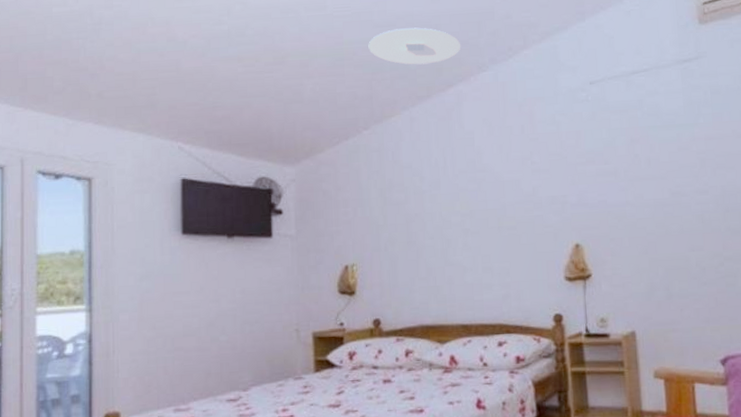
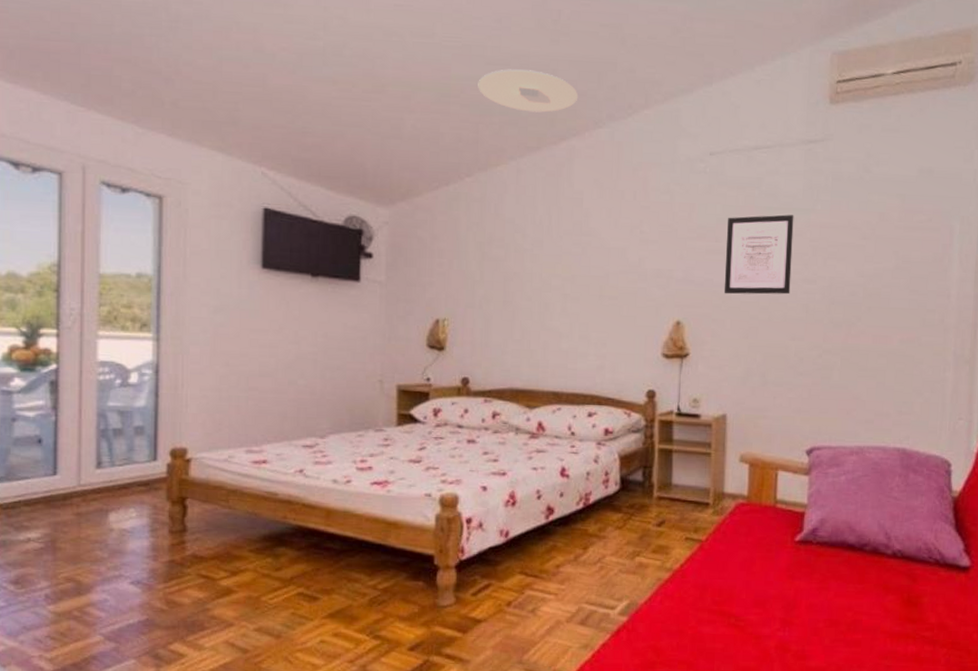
wall art: none [614,131,684,213] -> present [723,214,794,295]

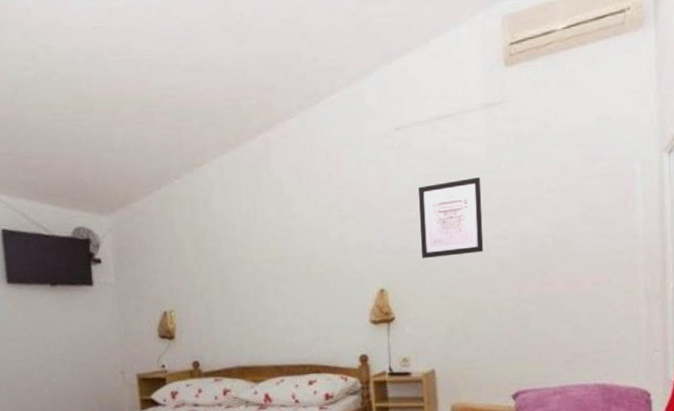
ceiling light: present [478,69,579,113] -> none [175,72,268,112]

